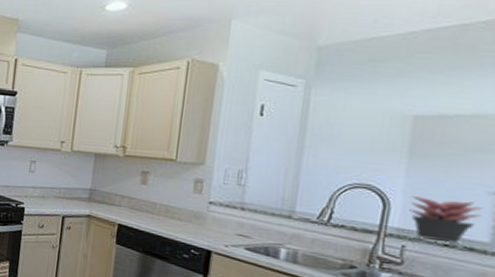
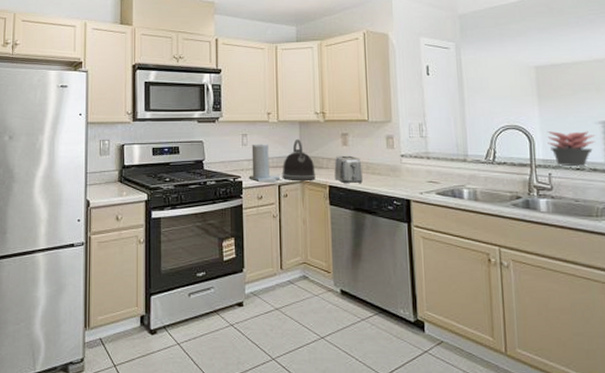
paper towel: none [31,171,66,214] -> present [248,143,281,183]
kettle: none [67,171,106,216] -> present [282,138,316,180]
toaster: none [126,194,161,227] -> present [334,155,363,184]

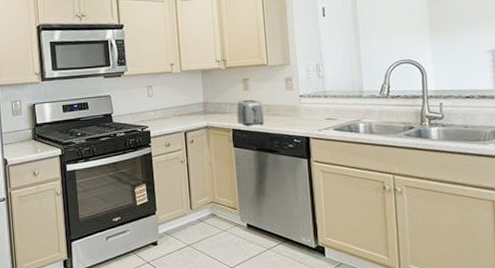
paper towel: present [248,143,281,183] -> none [156,93,186,131]
kettle: present [282,138,316,180] -> none [187,86,219,127]
succulent plant: present [547,131,596,166] -> none [438,60,485,95]

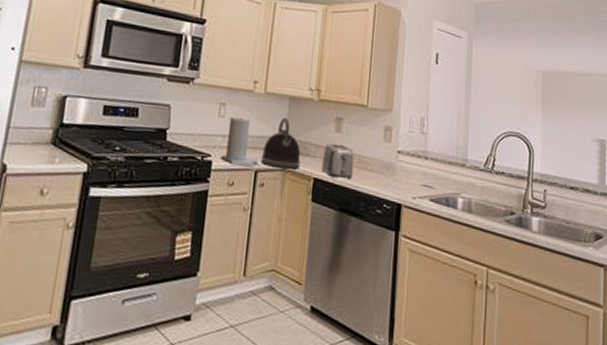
paper towel: none [156,93,186,131] -> present [220,116,259,167]
kettle: none [187,86,219,127] -> present [260,117,301,170]

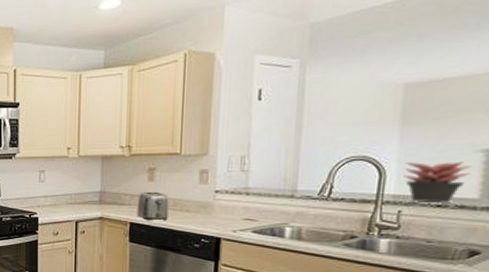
paper towel: present [220,116,259,167] -> none [45,180,78,219]
kettle: present [260,117,301,170] -> none [80,174,116,217]
succulent plant: none [546,143,592,185] -> present [403,161,473,202]

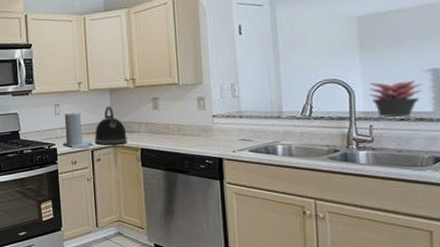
paper towel: none [45,180,78,219] -> present [62,112,93,149]
kettle: none [80,174,116,217] -> present [94,105,127,145]
toaster: present [137,191,169,221] -> none [145,118,174,146]

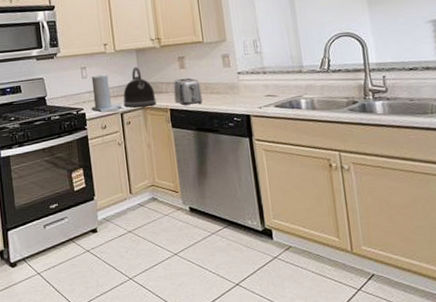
toaster: none [145,118,174,146] -> present [173,77,202,106]
succulent plant: present [368,80,423,117] -> none [378,31,426,68]

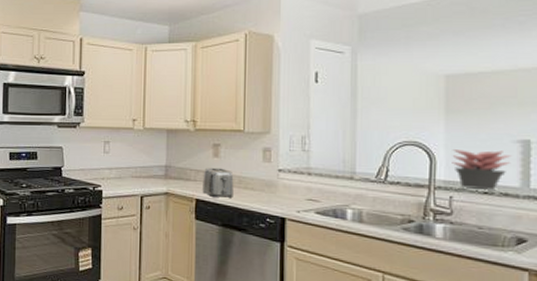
paper towel: present [91,74,122,113] -> none [109,151,144,194]
kettle: present [123,66,156,108] -> none [145,148,182,193]
succulent plant: none [378,31,426,68] -> present [452,149,512,190]

